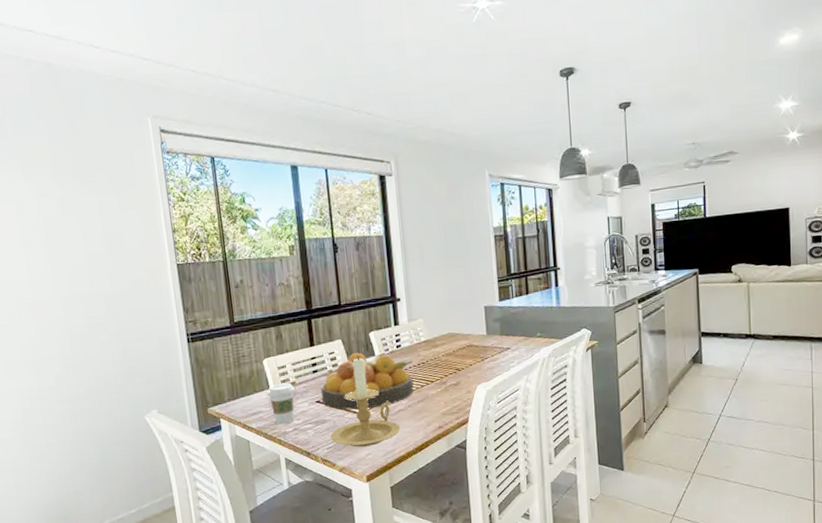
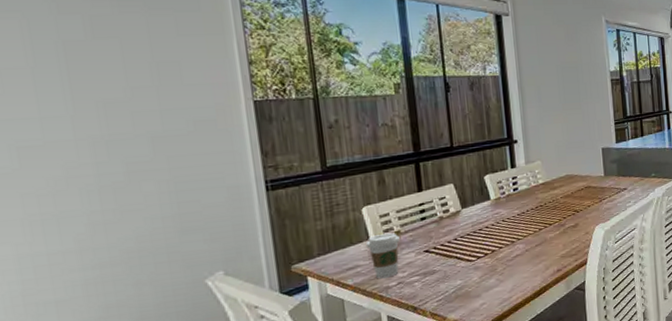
fruit bowl: present [320,352,414,410] -> none [429,196,532,259]
candle holder: present [330,354,401,447] -> none [440,199,518,298]

